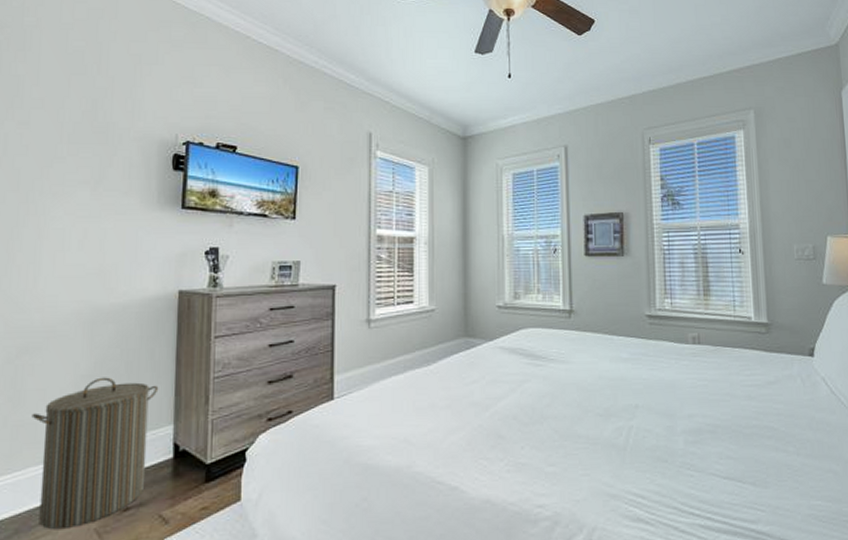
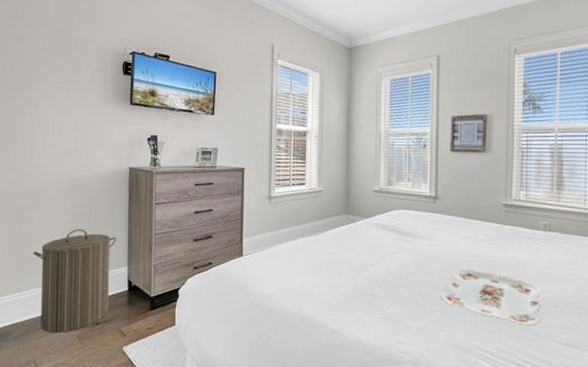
serving tray: none [580,396,698,459] -> present [440,269,542,326]

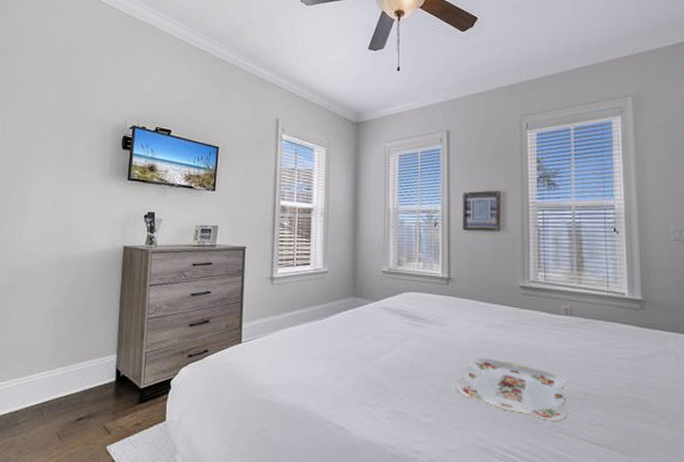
laundry hamper: present [33,229,117,333] -> none [15,312,107,430]

